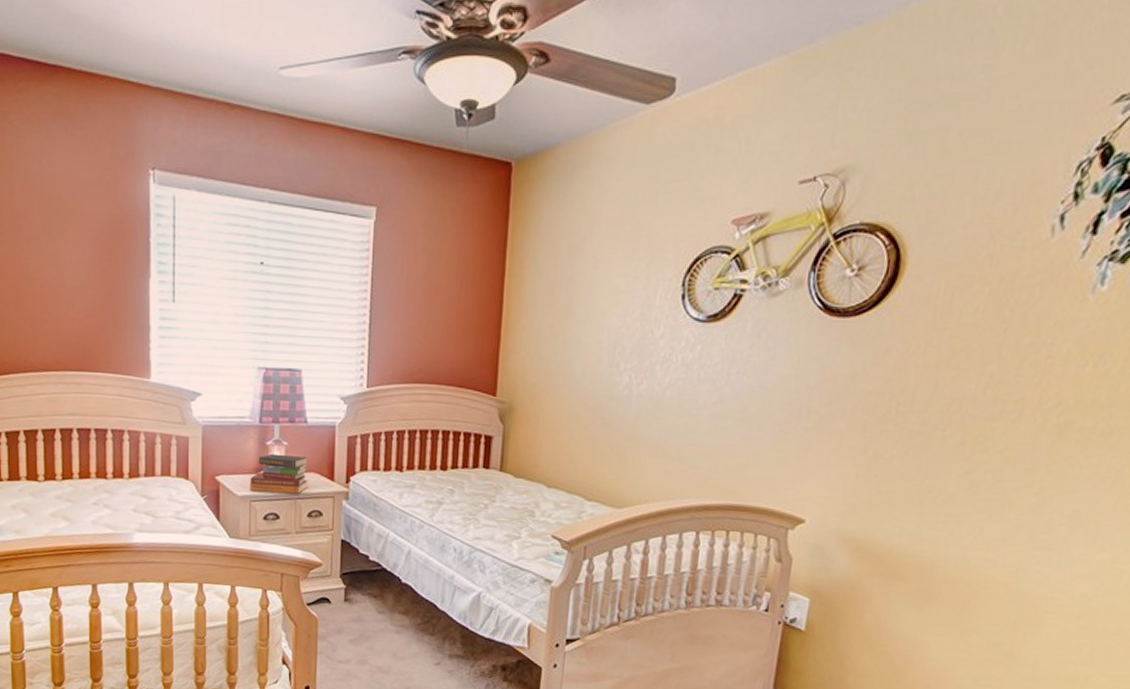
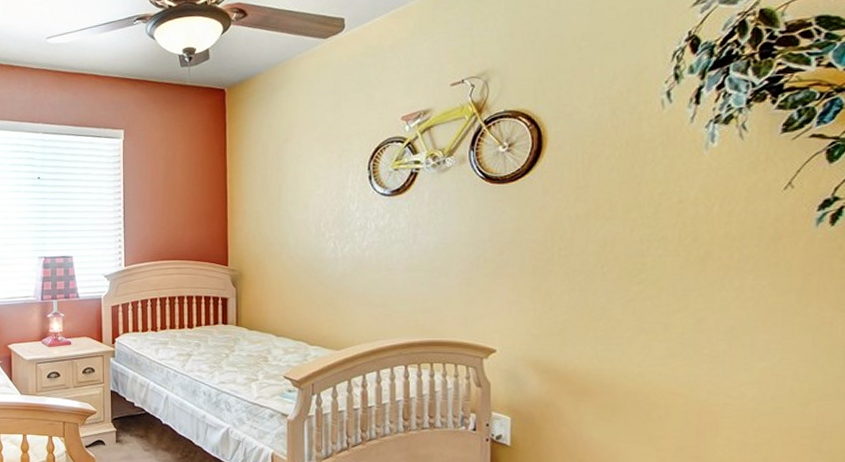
books: present [249,453,308,494] -> none [35,324,82,355]

